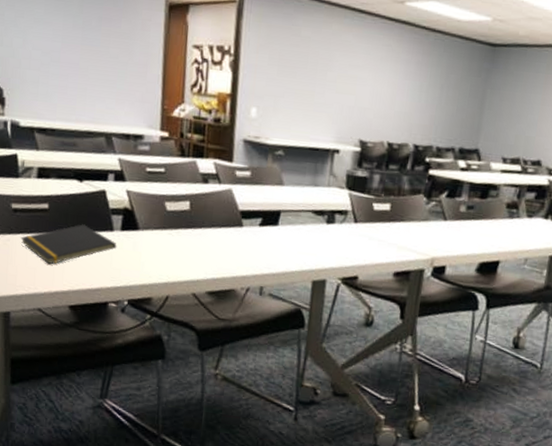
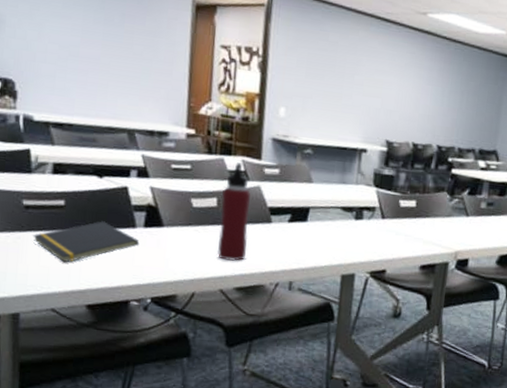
water bottle: none [190,165,222,265] -> present [217,162,250,261]

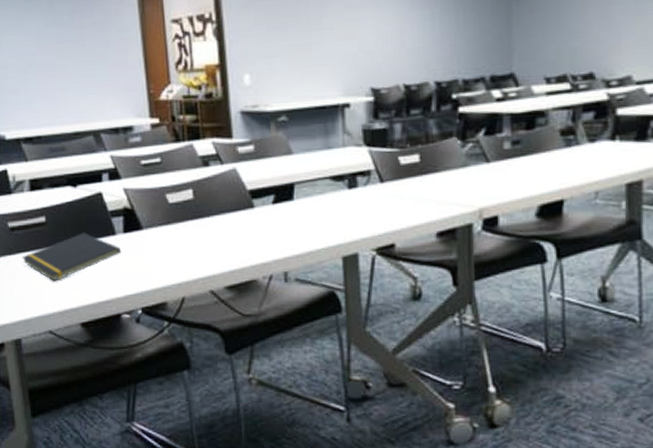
water bottle: present [217,162,250,261] -> none [196,145,233,257]

